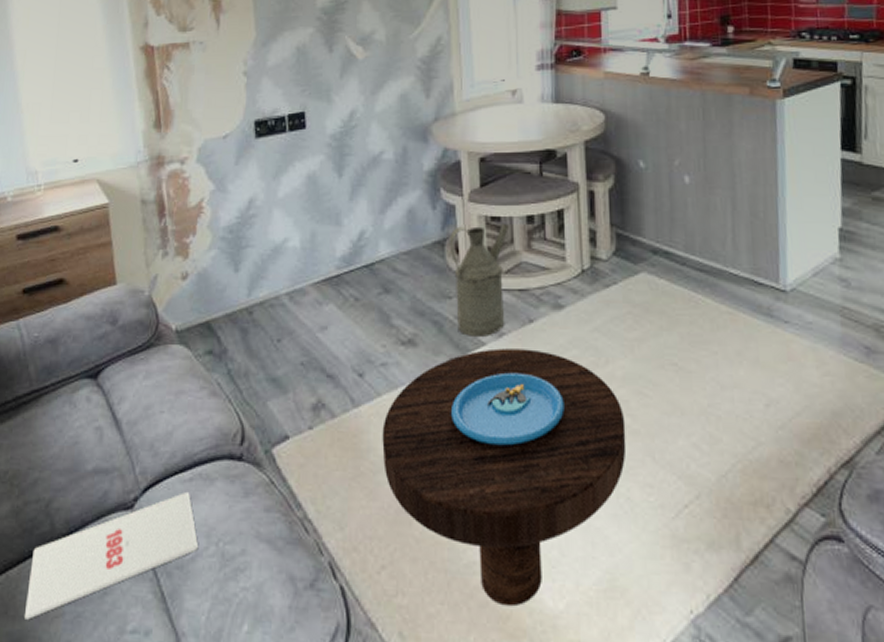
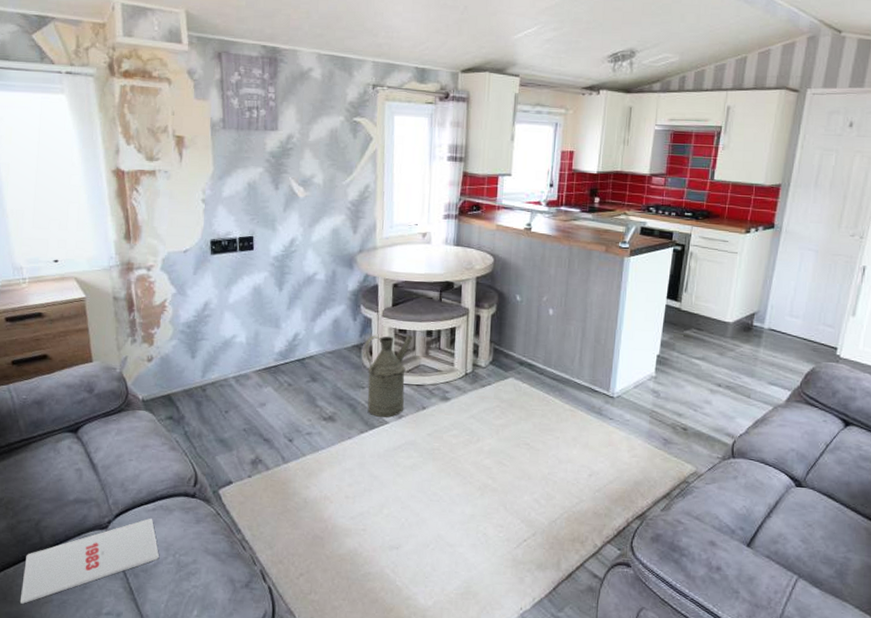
side table: present [382,348,627,607] -> none [304,426,488,603]

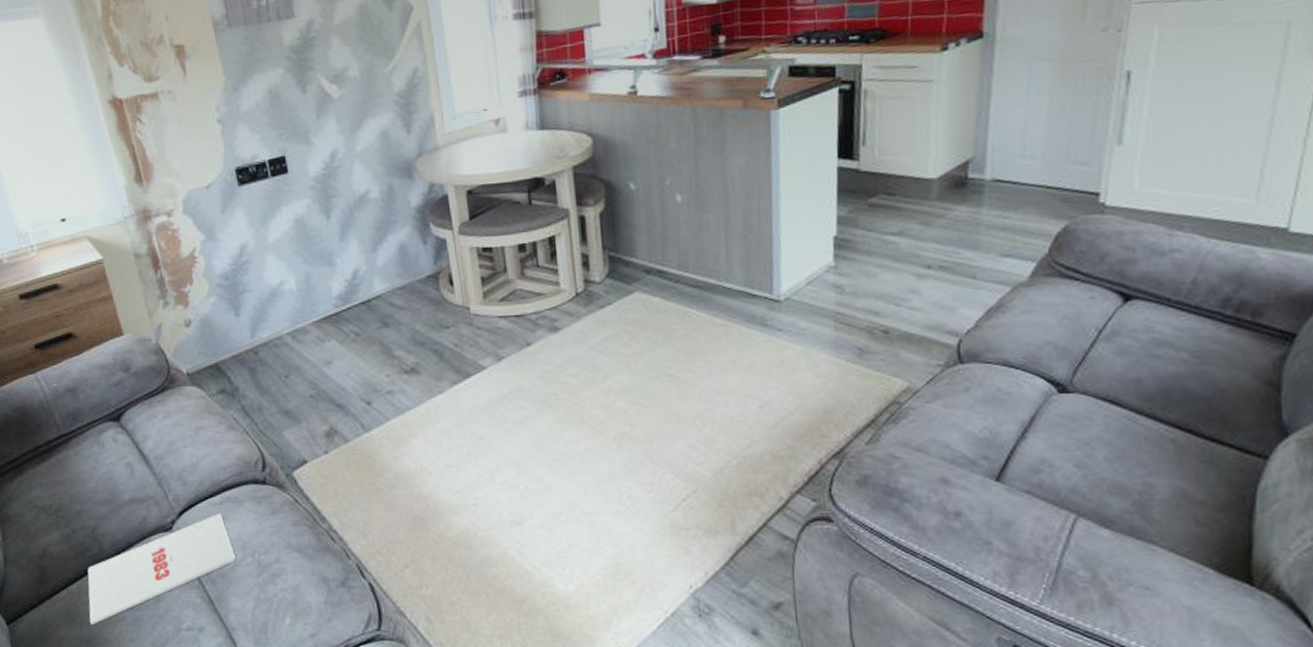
watering can: present [365,335,412,418] -> none [443,253,502,362]

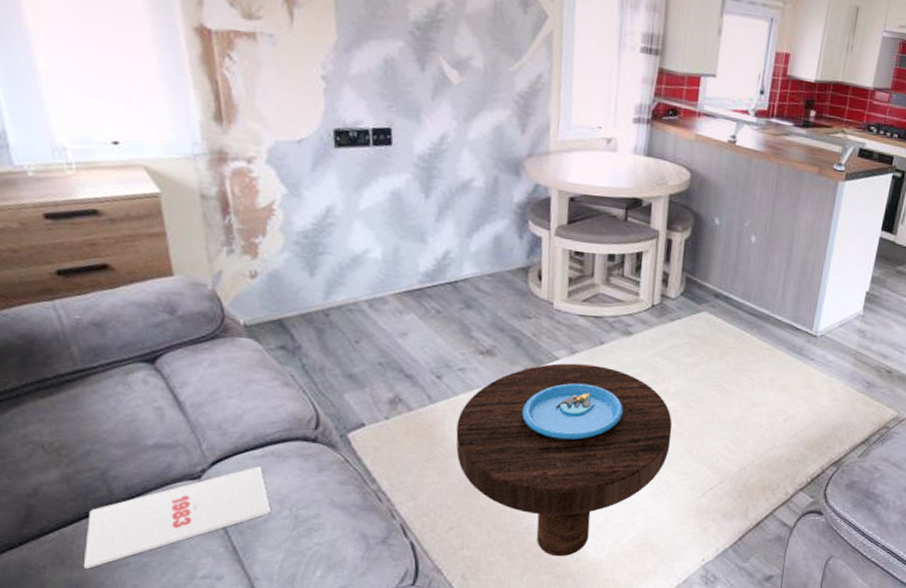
side table: none [394,370,627,592] -> present [456,363,673,557]

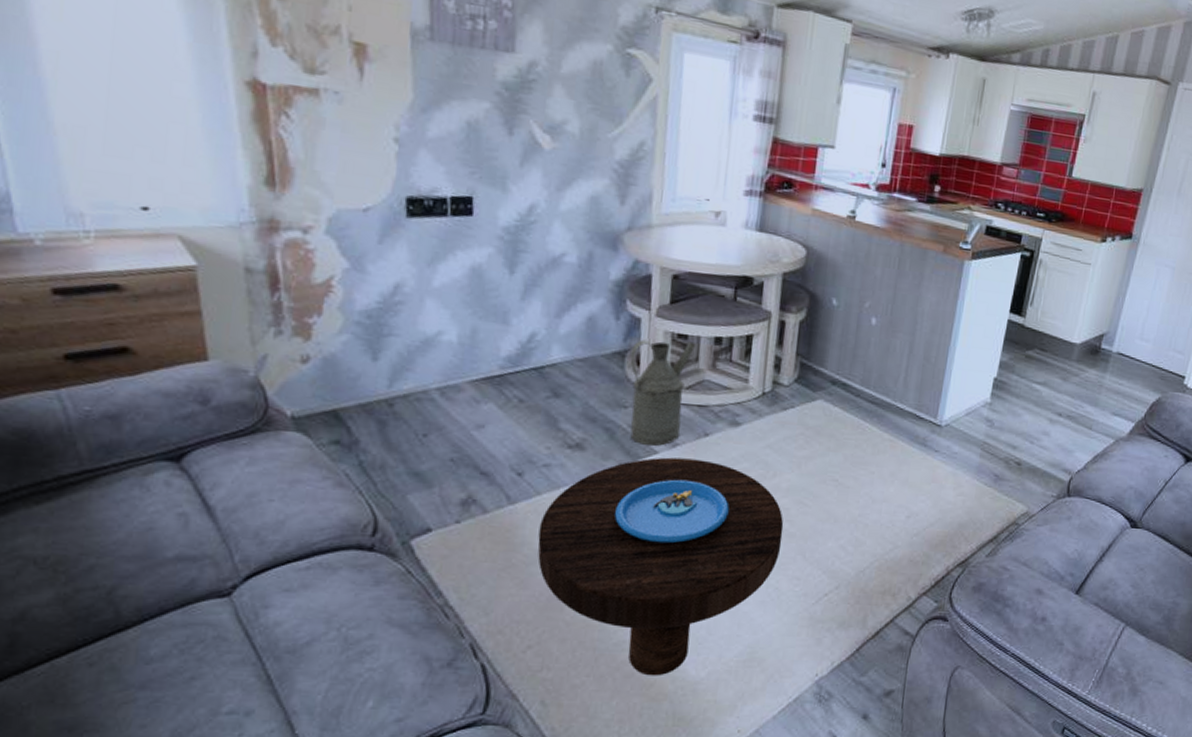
magazine: present [84,466,272,569] -> none [80,579,316,707]
watering can: none [533,257,591,353] -> present [630,339,695,446]

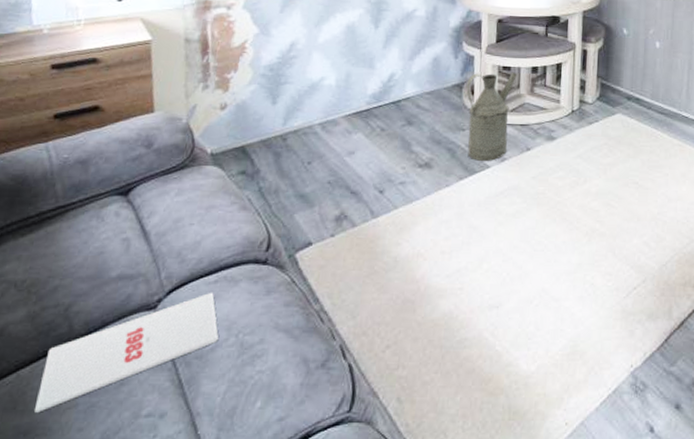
magazine: none [80,579,316,707] -> present [35,292,219,413]
side table: present [537,457,784,676] -> none [395,170,595,371]

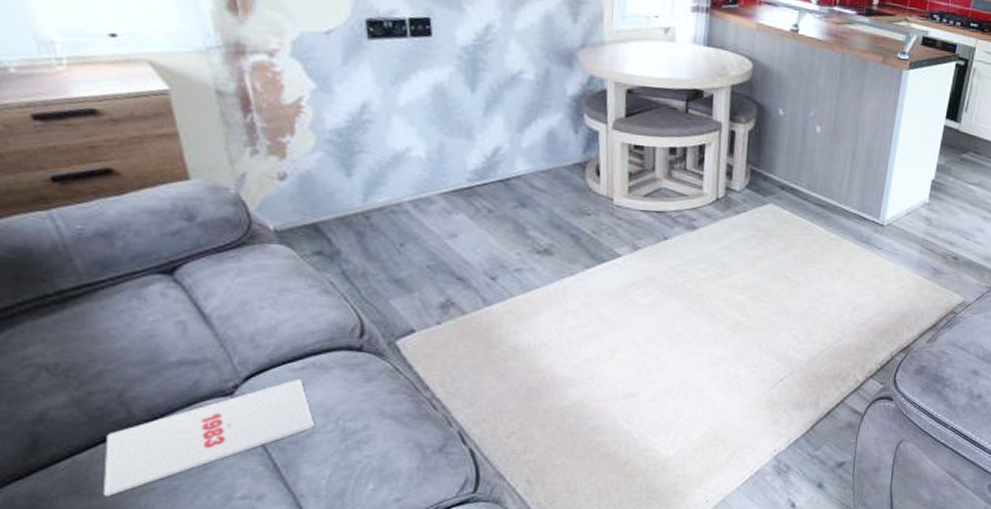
watering can: present [466,72,517,161] -> none [591,151,651,250]

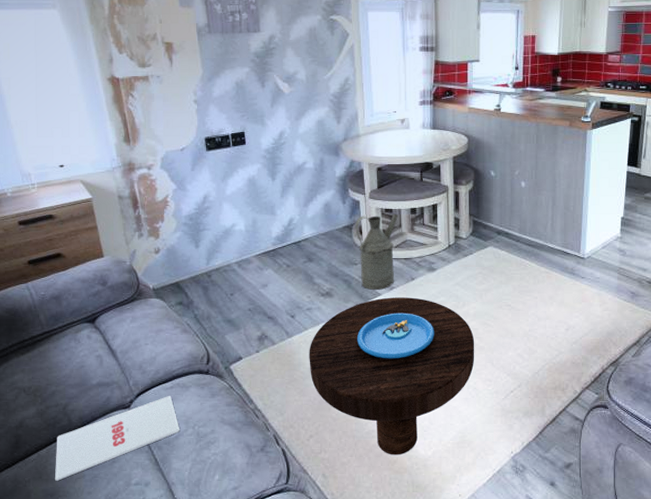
side table: none [514,260,741,456] -> present [309,297,475,455]
watering can: none [591,151,651,250] -> present [355,213,398,290]

